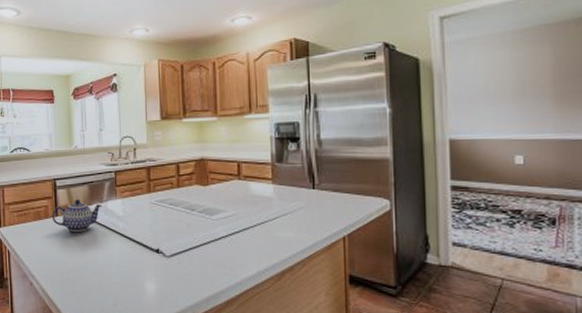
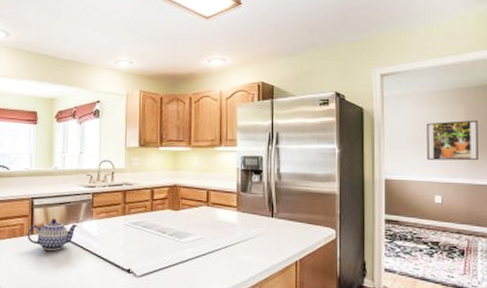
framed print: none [501,61,572,114] -> present [426,120,478,161]

